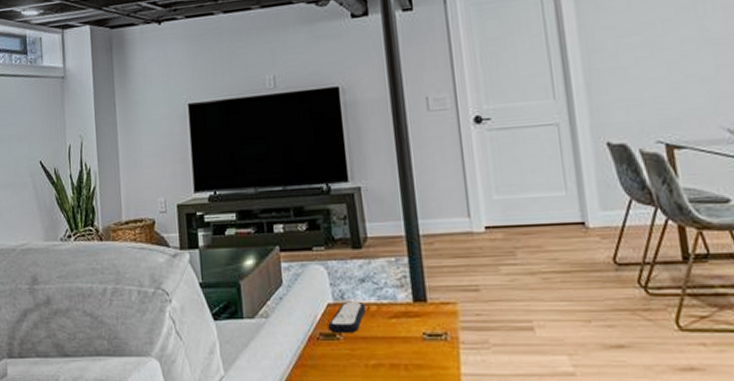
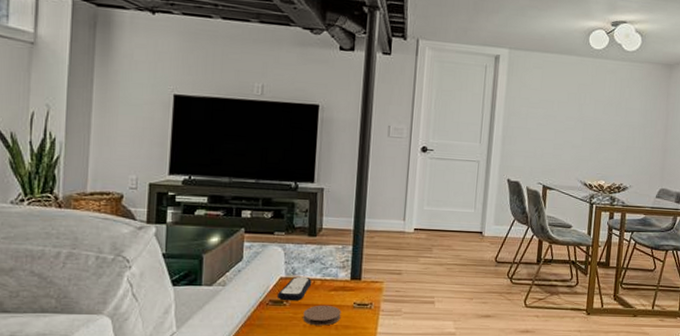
coaster: none [362,337,410,365] -> present [303,305,342,326]

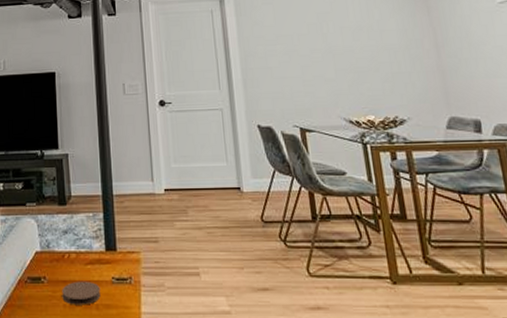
remote control: present [277,276,312,301] -> none [35,249,67,278]

